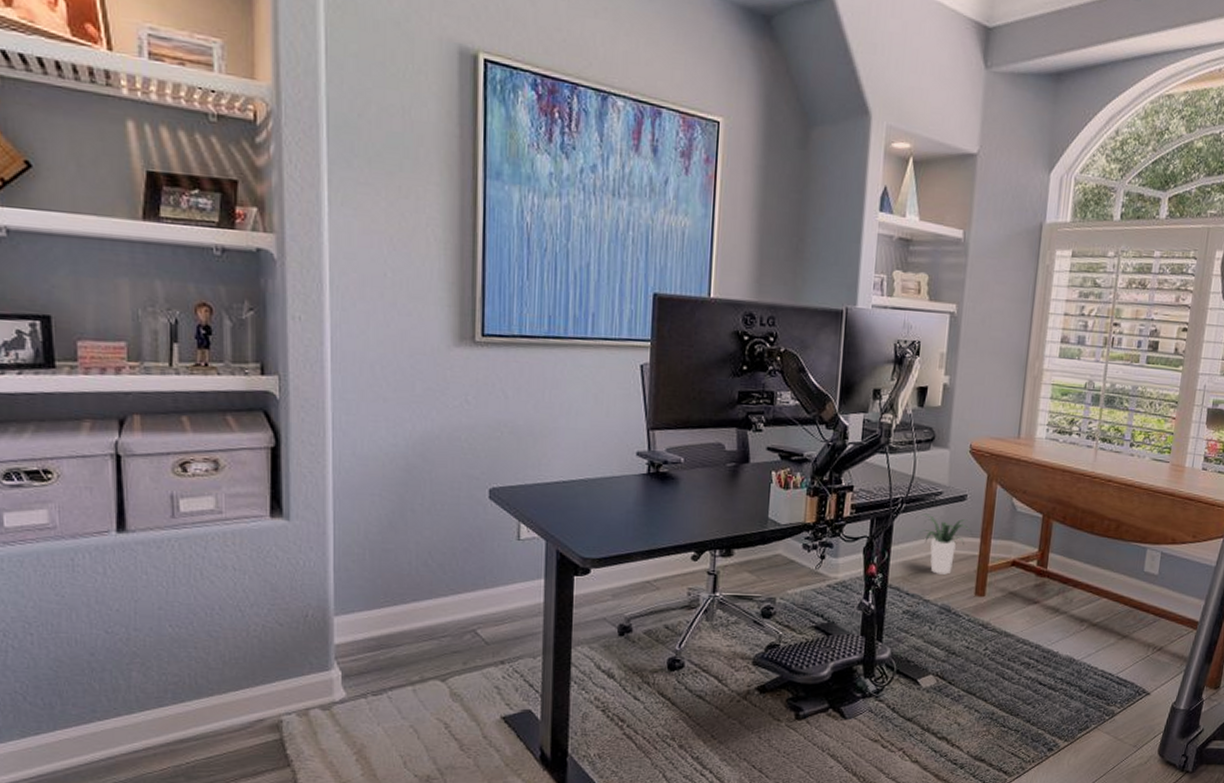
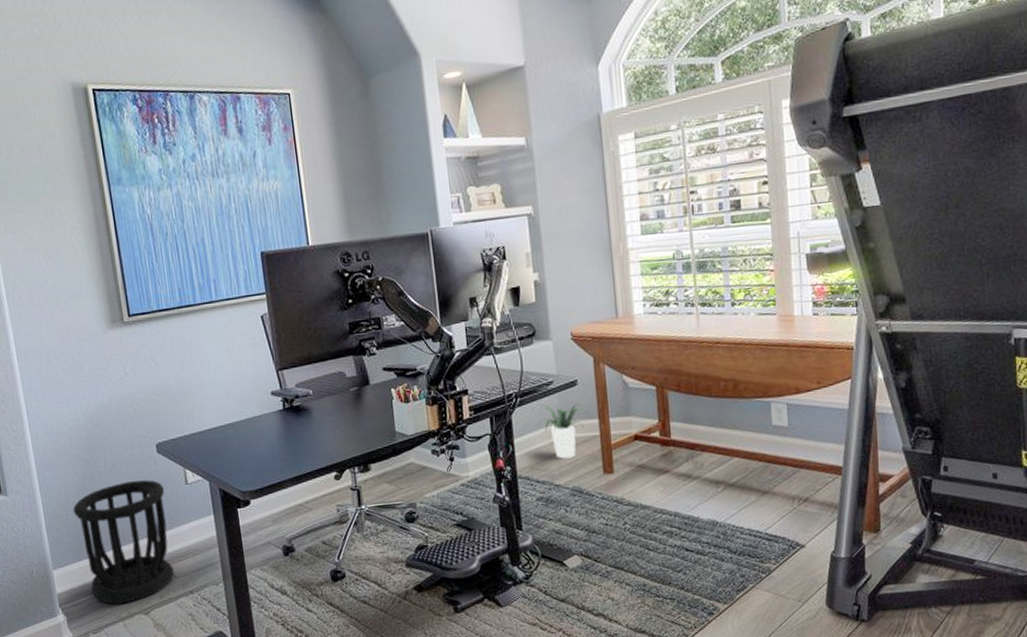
wastebasket: none [371,526,491,665] -> present [72,480,174,605]

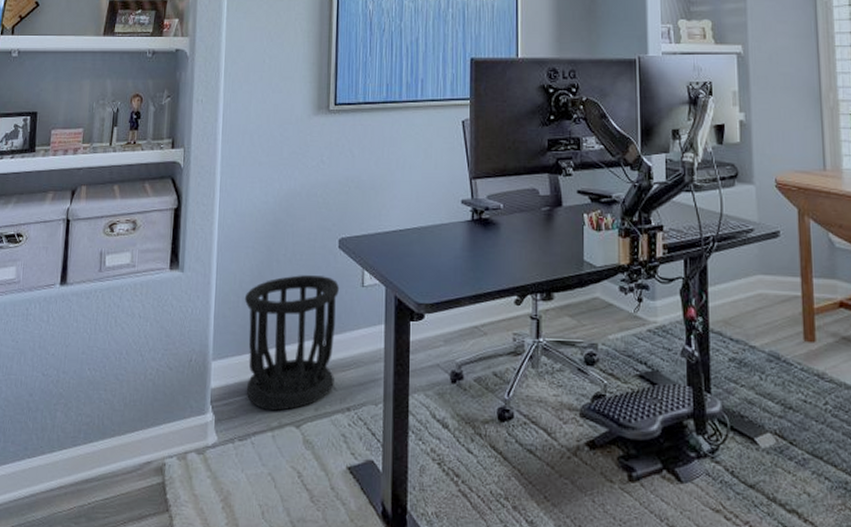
potted plant: present [531,403,589,459] -> none [729,252,791,318]

